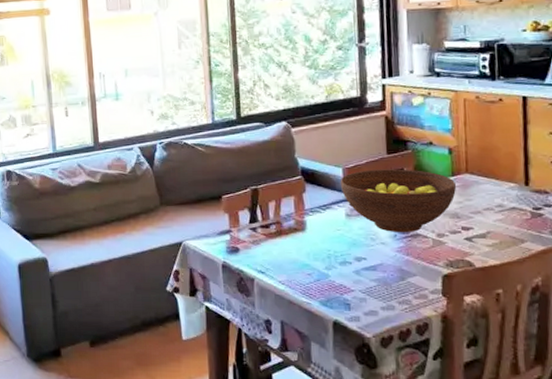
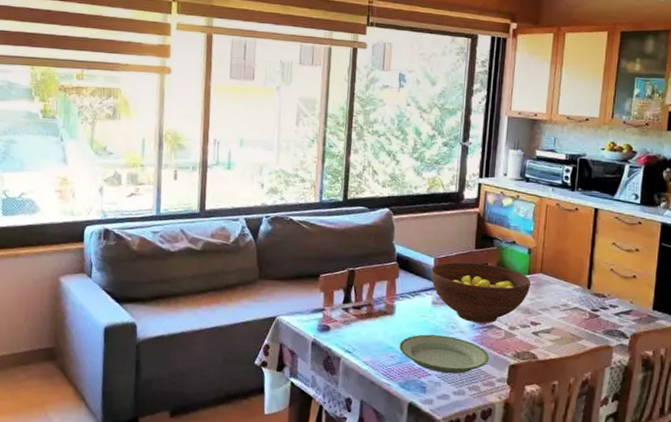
plate: none [315,249,419,289] -> present [399,334,490,374]

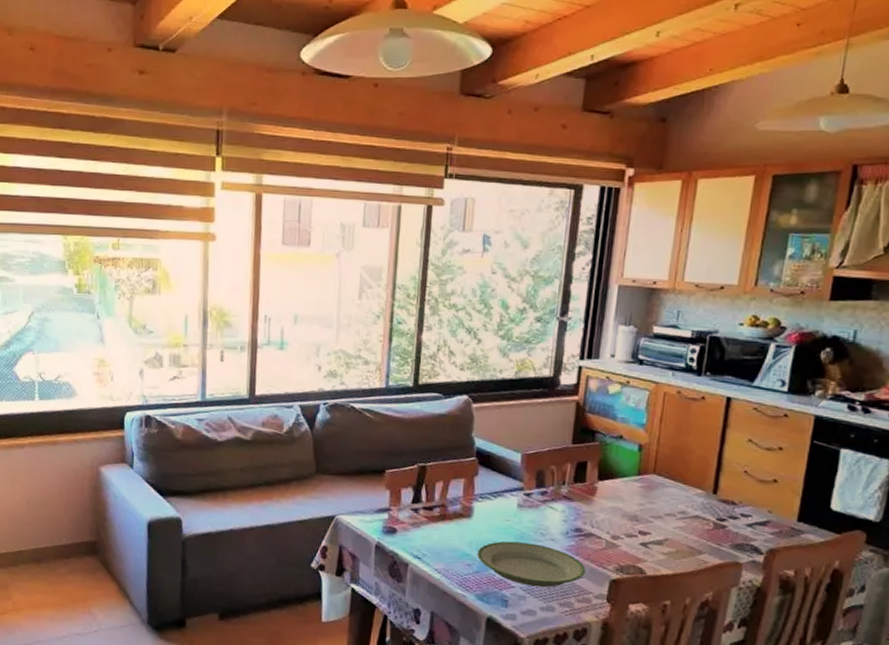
fruit bowl: present [430,261,531,324] -> none [516,458,641,531]

